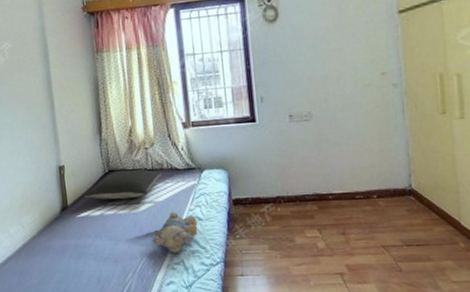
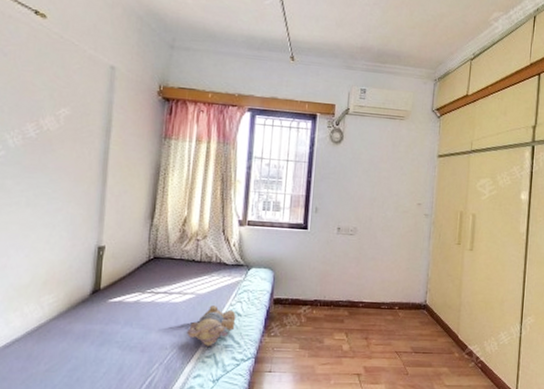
pillow: present [83,169,162,200] -> none [120,258,210,288]

